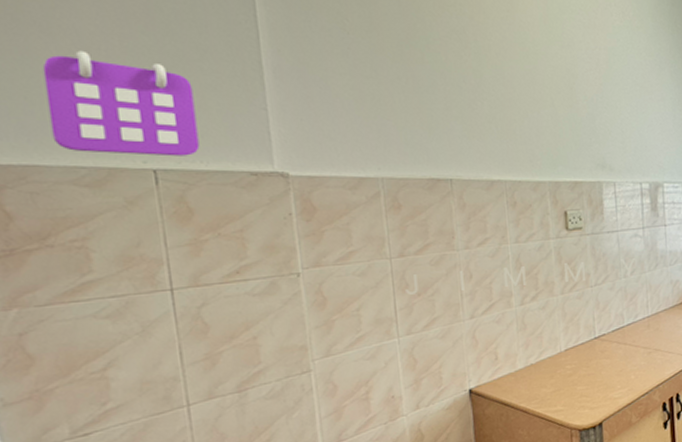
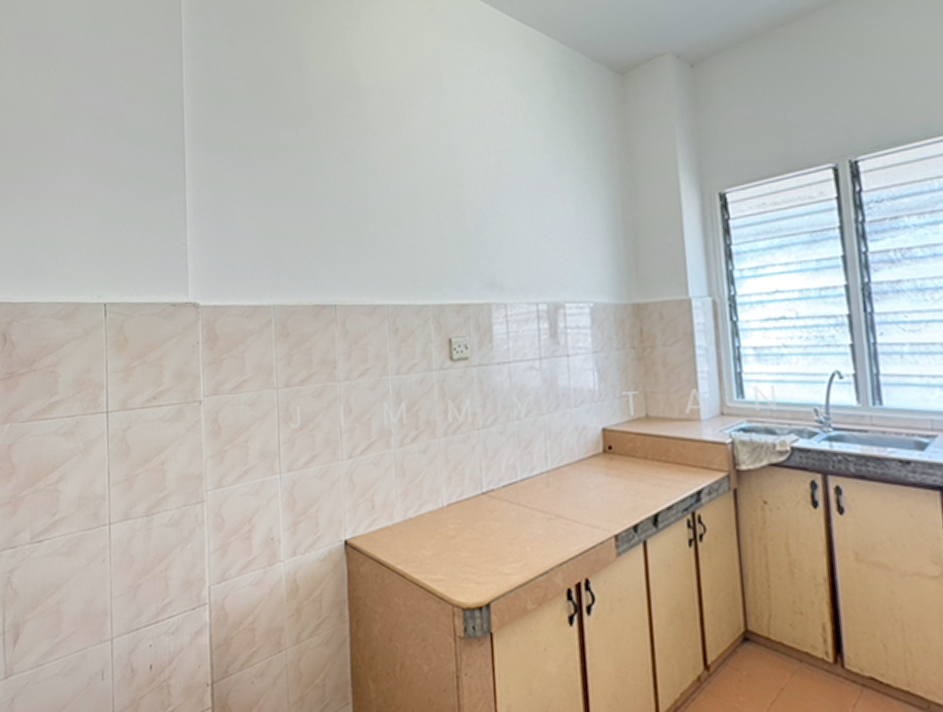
calendar: present [42,50,200,157] -> none [44,205,137,291]

